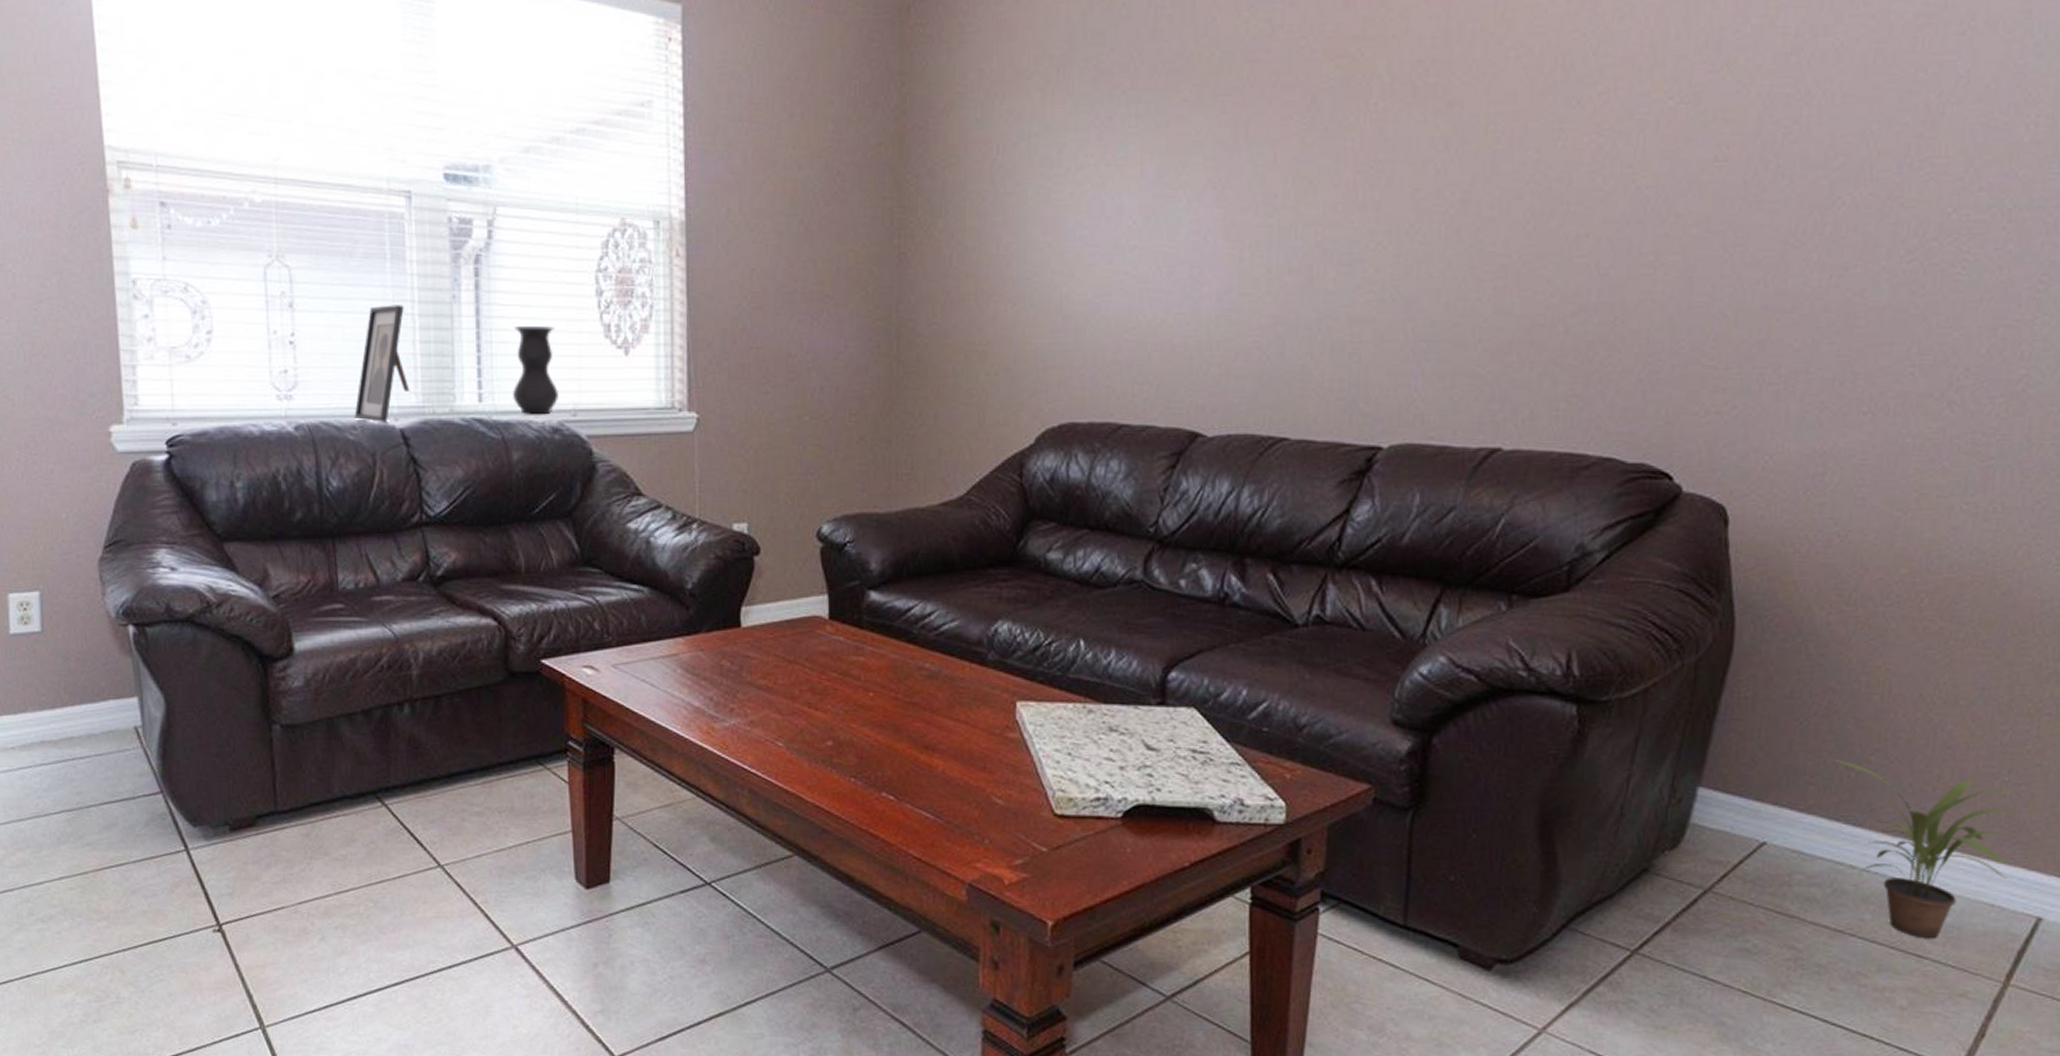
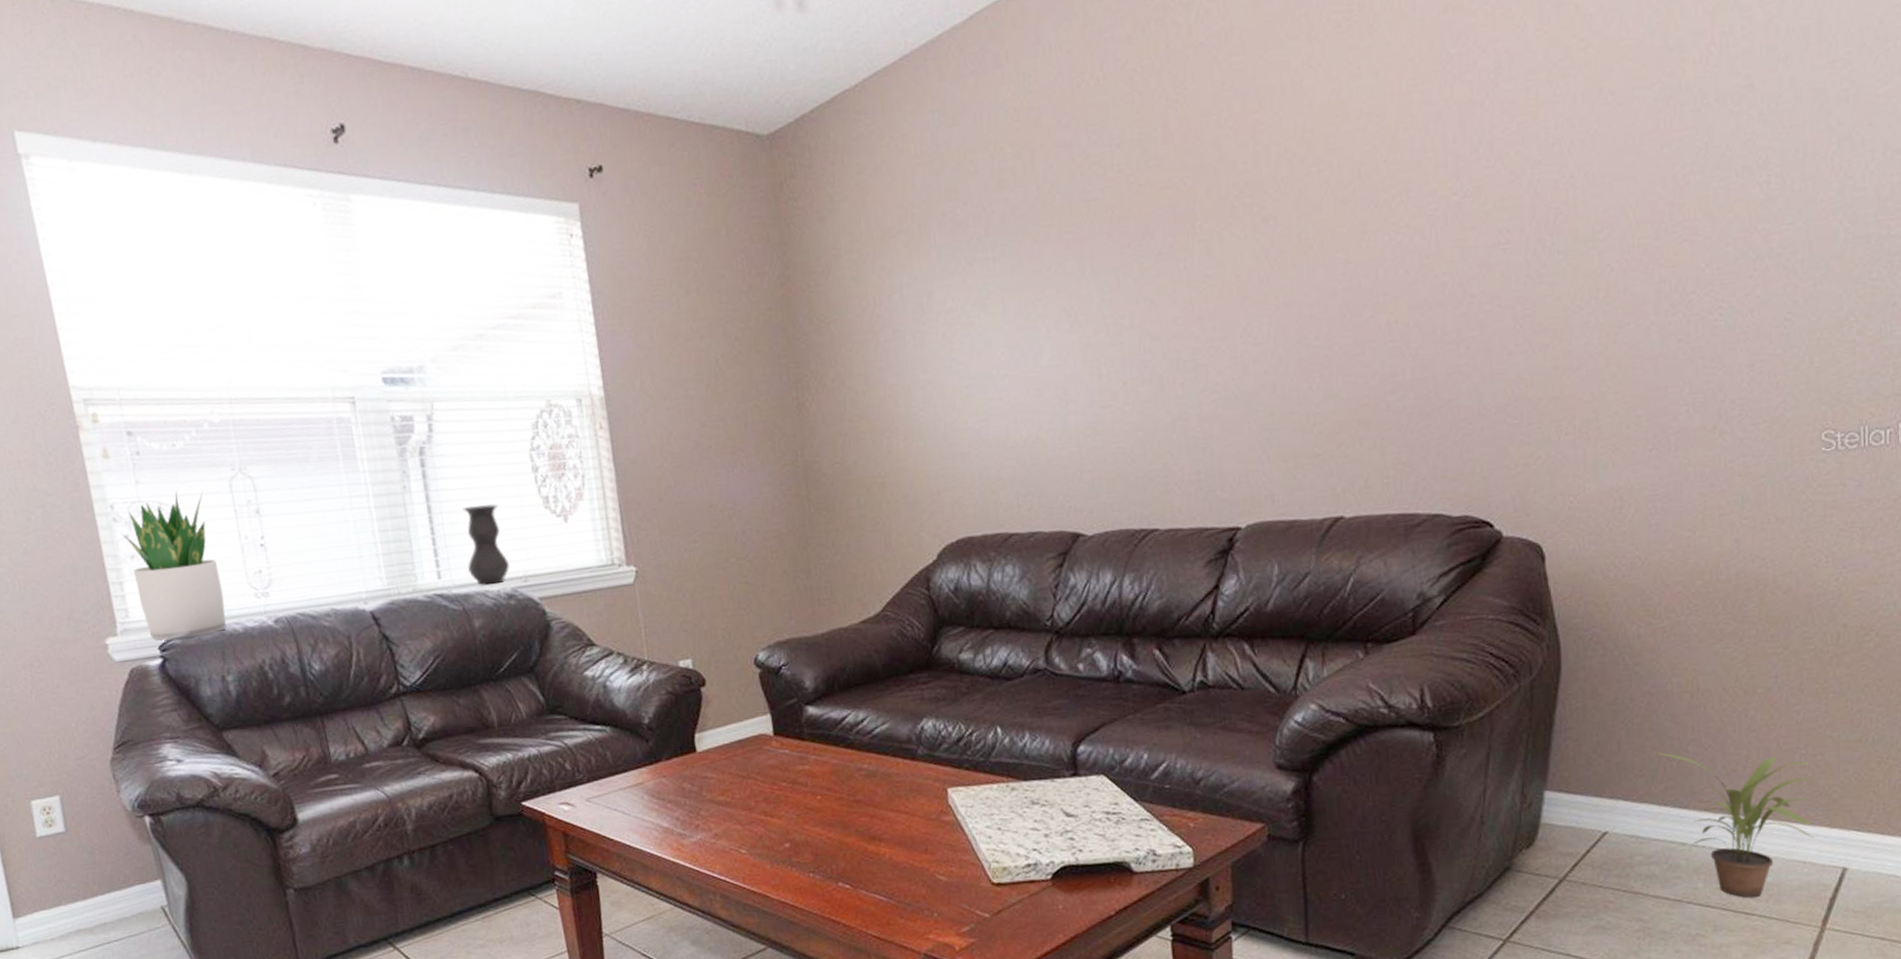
planter: none [141,272,243,436] -> present [122,490,227,642]
picture frame: present [354,305,410,423] -> none [327,500,375,608]

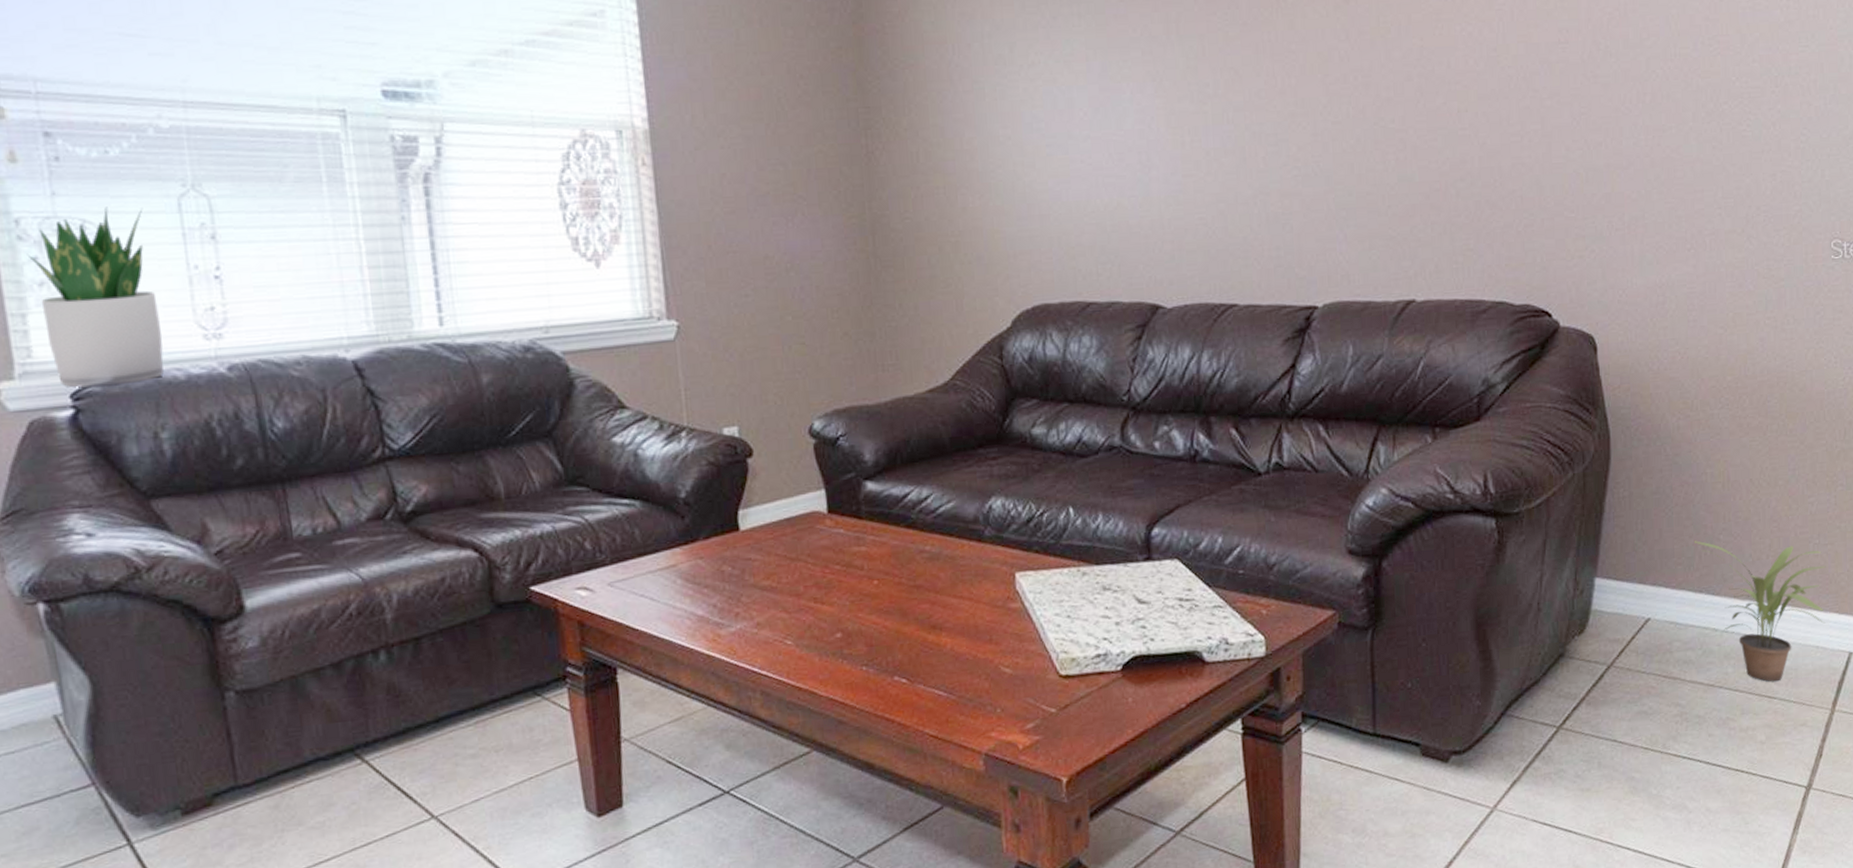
vase: present [463,504,510,586] -> none [474,243,528,336]

